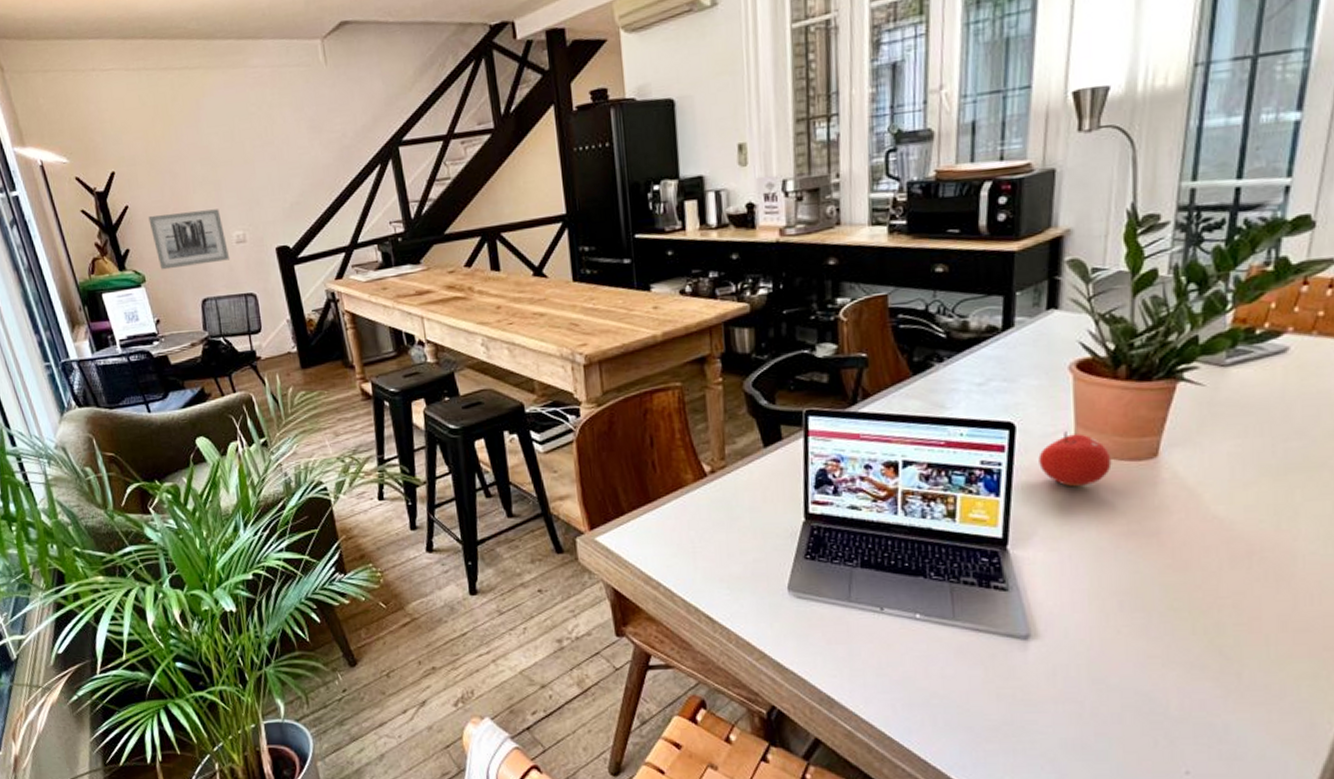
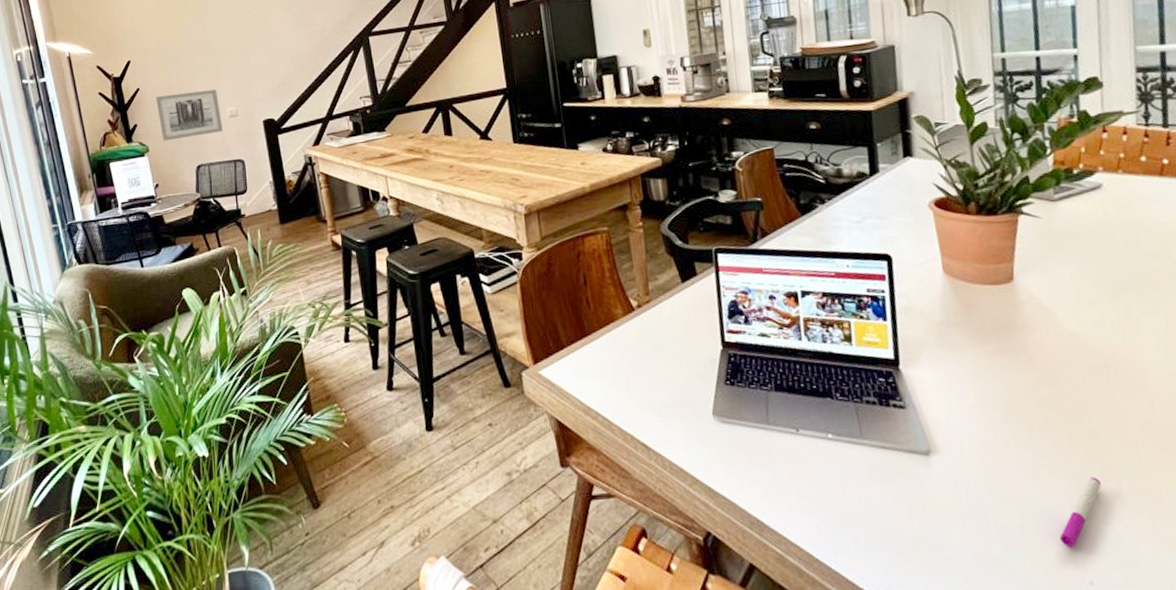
fruit: present [1038,431,1112,487] -> none [914,261,977,310]
pen: none [1160,668,1218,738] -> present [1059,477,1101,548]

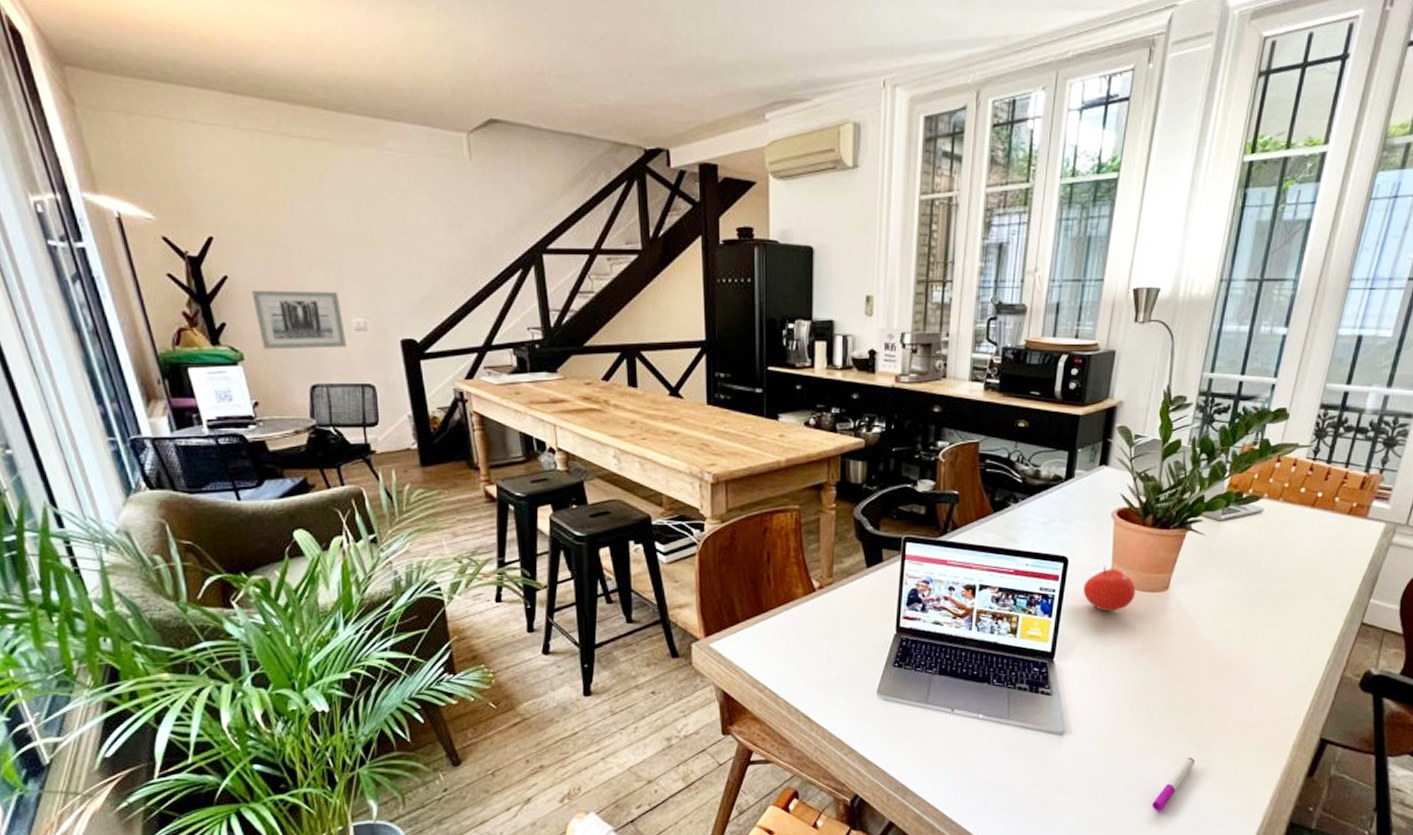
fruit: none [914,261,977,310] -> present [1083,566,1136,612]

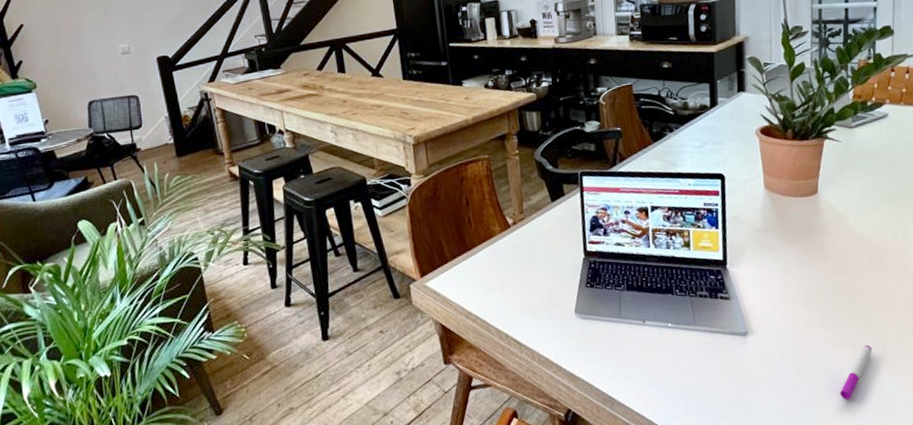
wall art: present [252,291,348,350] -> none [42,26,116,78]
fruit: present [1083,566,1136,612] -> none [742,178,790,219]

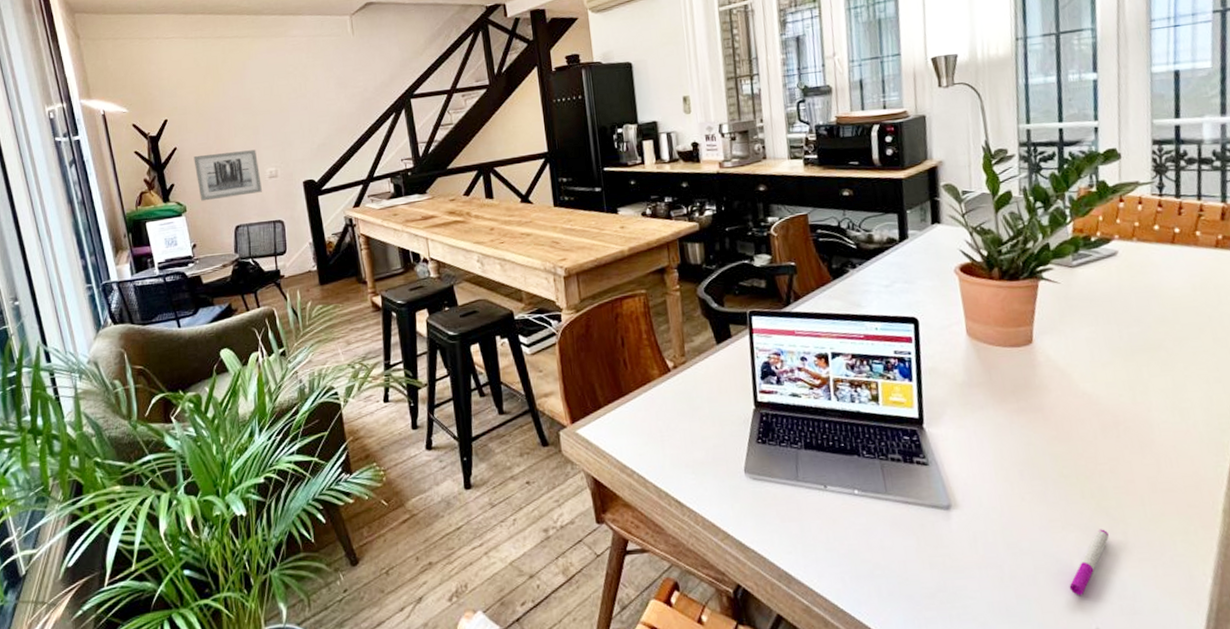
wall art: none [42,26,116,78] -> present [193,149,263,202]

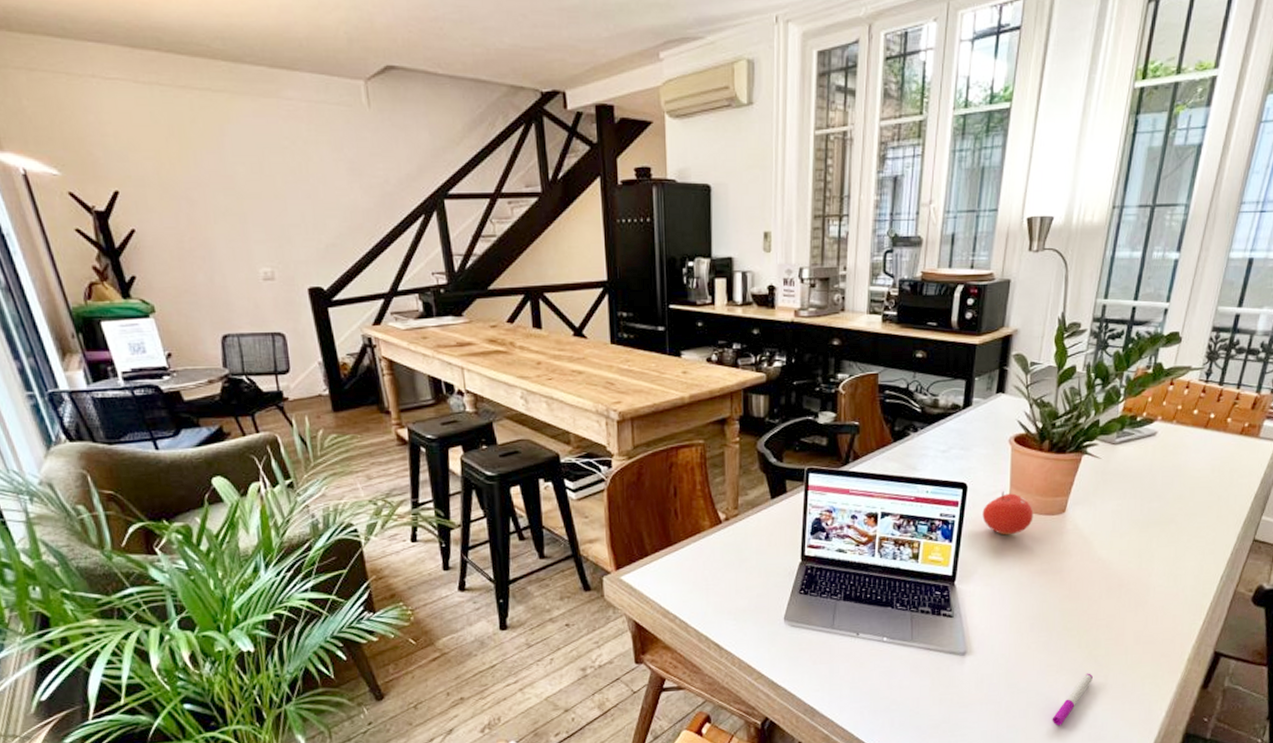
wall art: present [193,149,263,202] -> none [159,243,256,302]
fruit: none [939,324,998,371] -> present [982,491,1034,535]

